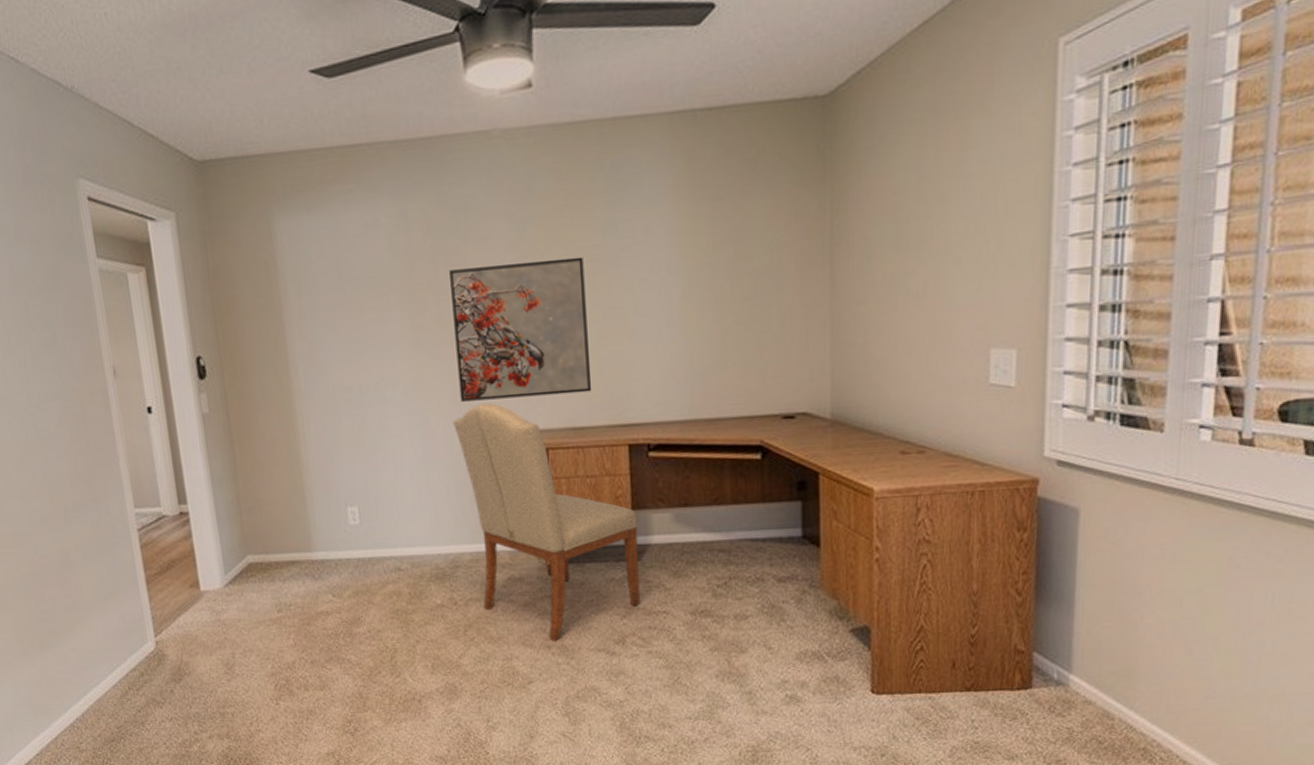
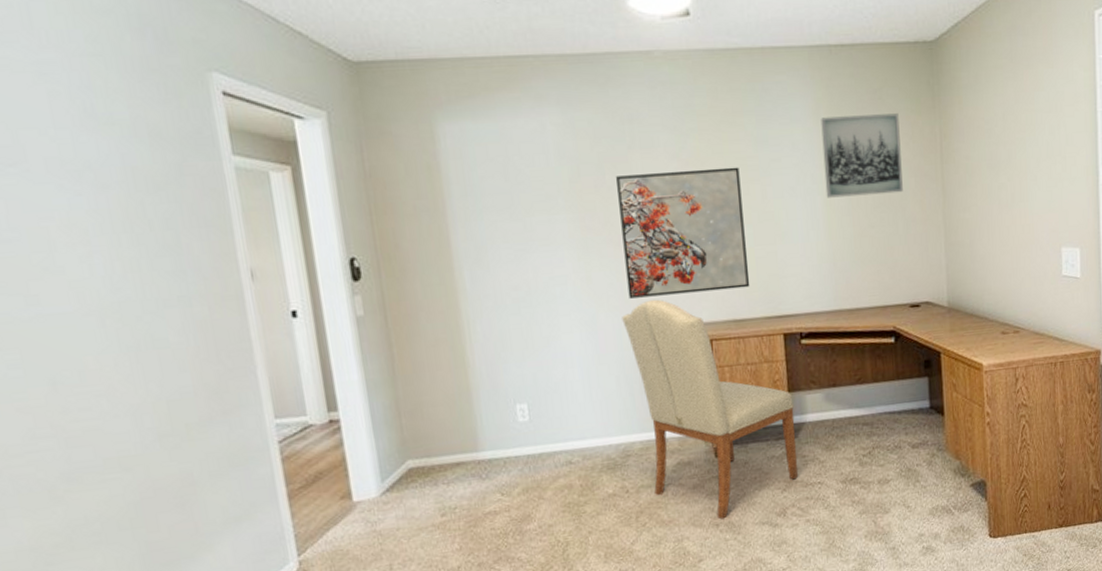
wall art: none [680,187,779,291] -> present [821,113,903,198]

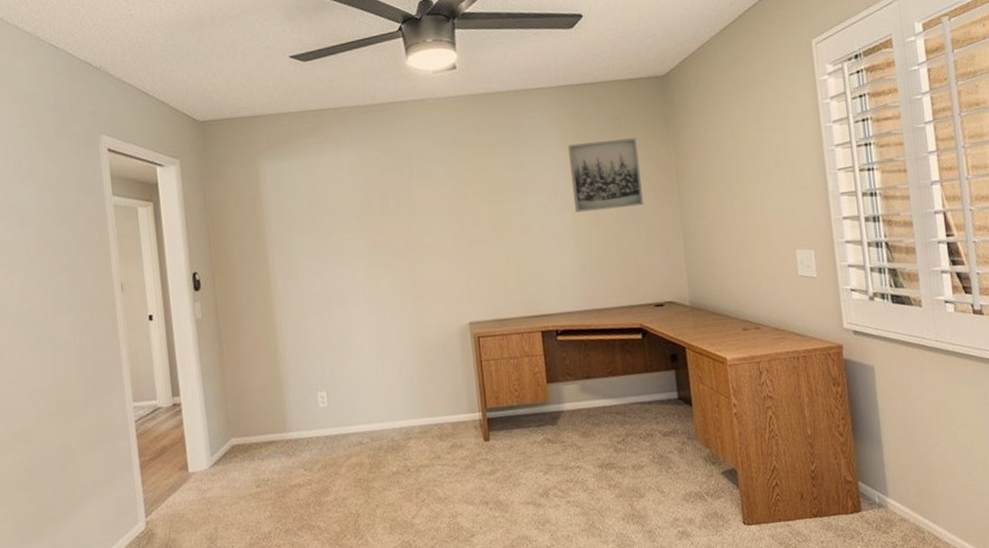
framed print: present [616,167,750,299] -> none [398,189,511,302]
chair: present [622,299,798,520] -> none [403,302,558,498]

